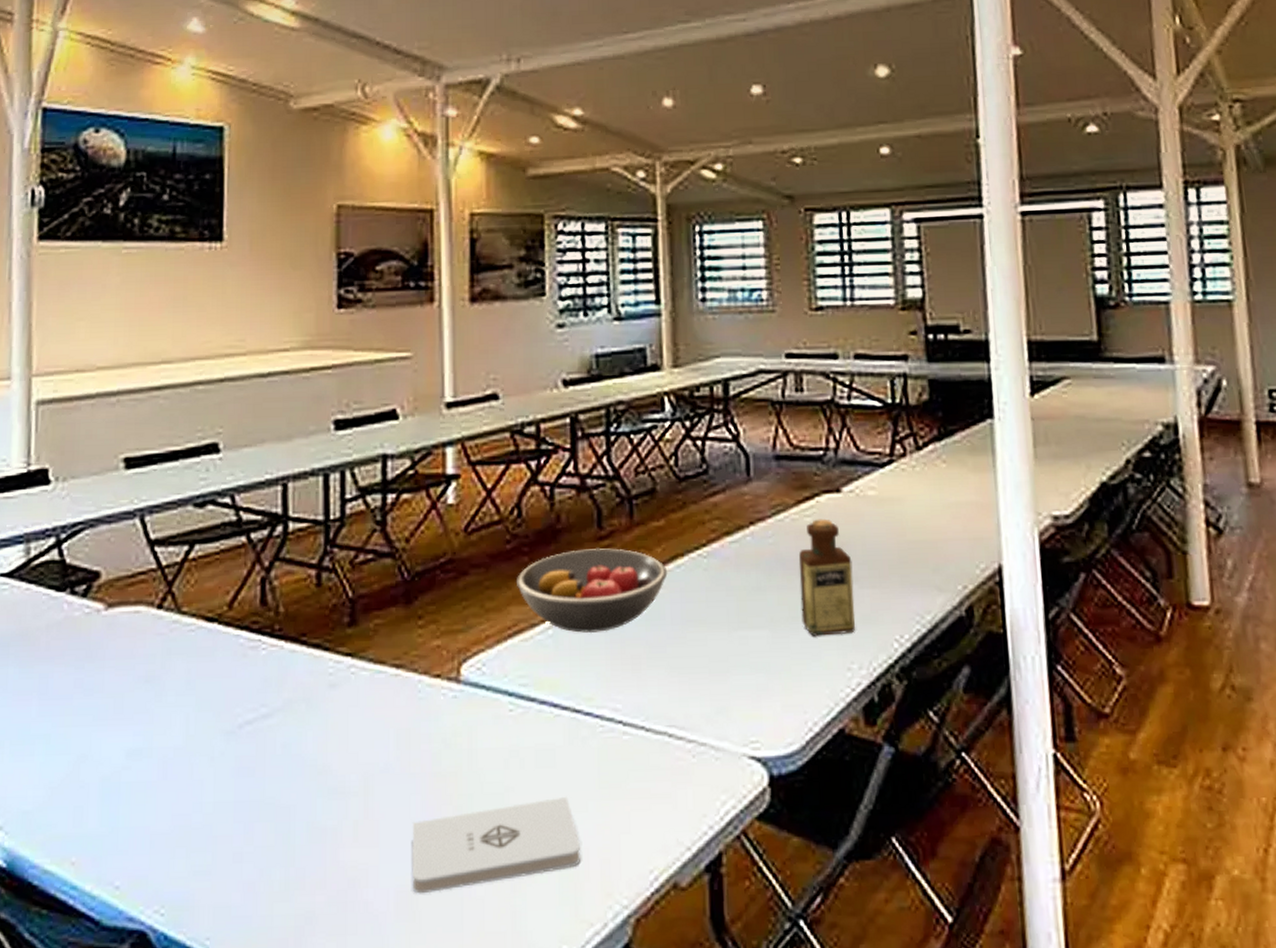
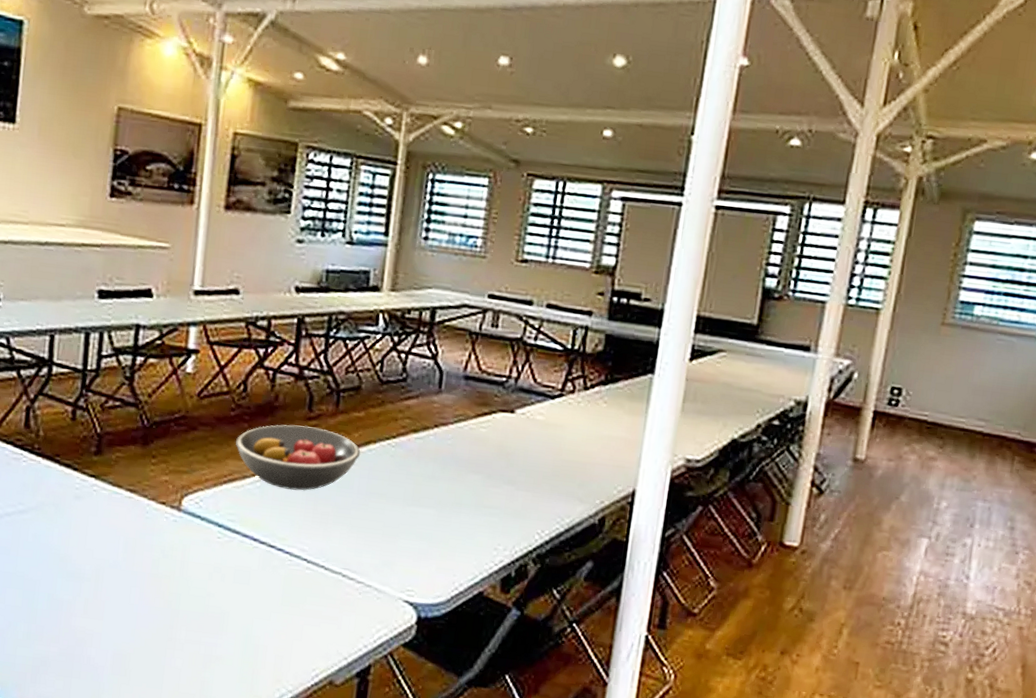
notepad: present [412,796,582,894] -> none [126,606,262,659]
bottle: present [798,518,856,636] -> none [464,431,514,523]

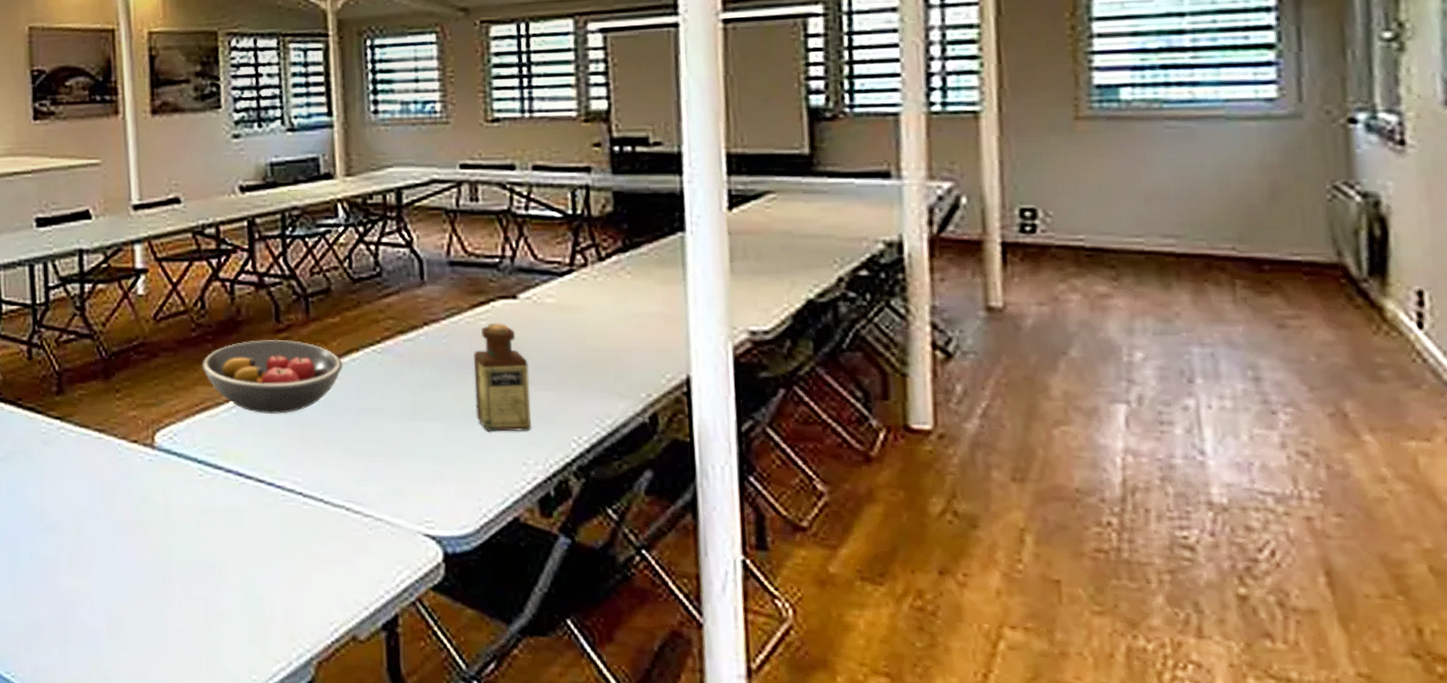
bottle: none [464,431,514,523] -> present [473,323,532,432]

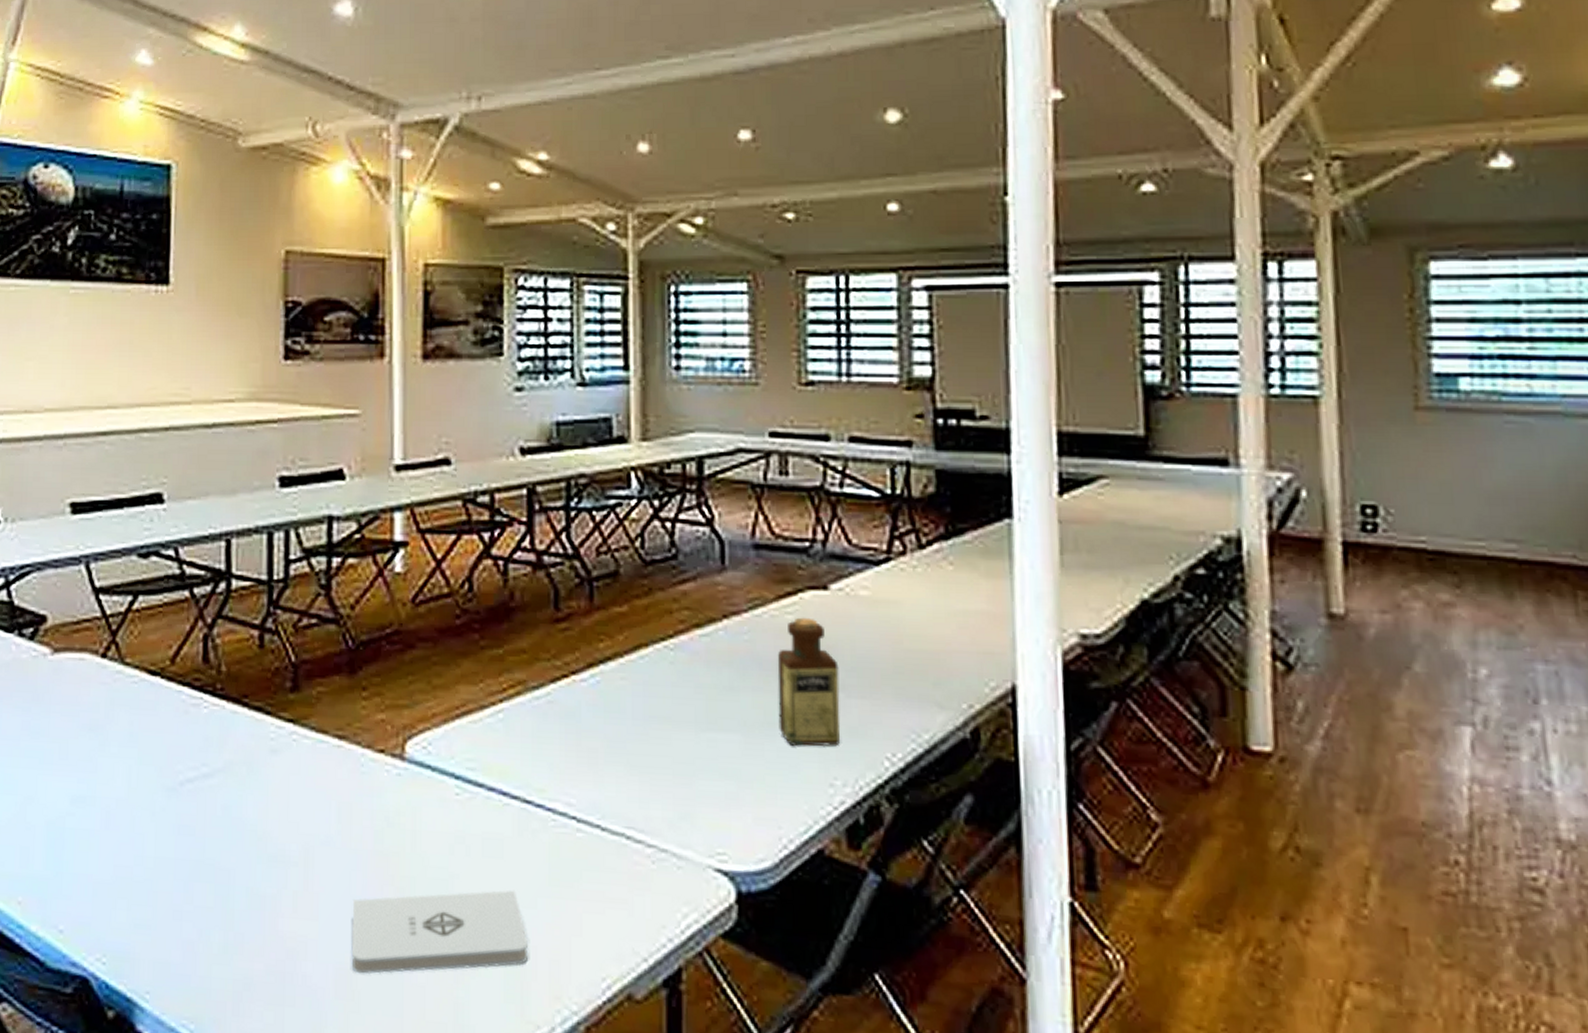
notepad: none [118,552,267,620] -> present [351,890,529,975]
fruit bowl: present [201,339,343,414] -> none [465,630,630,721]

